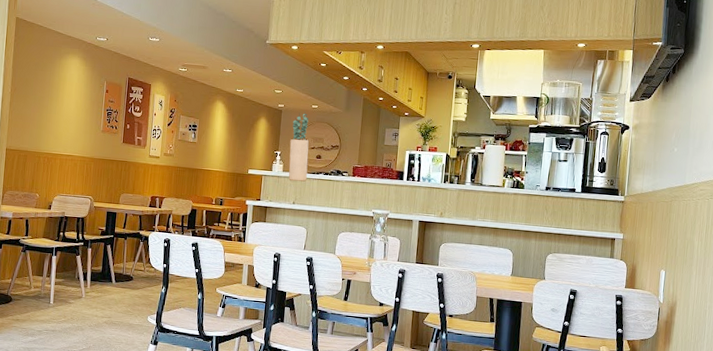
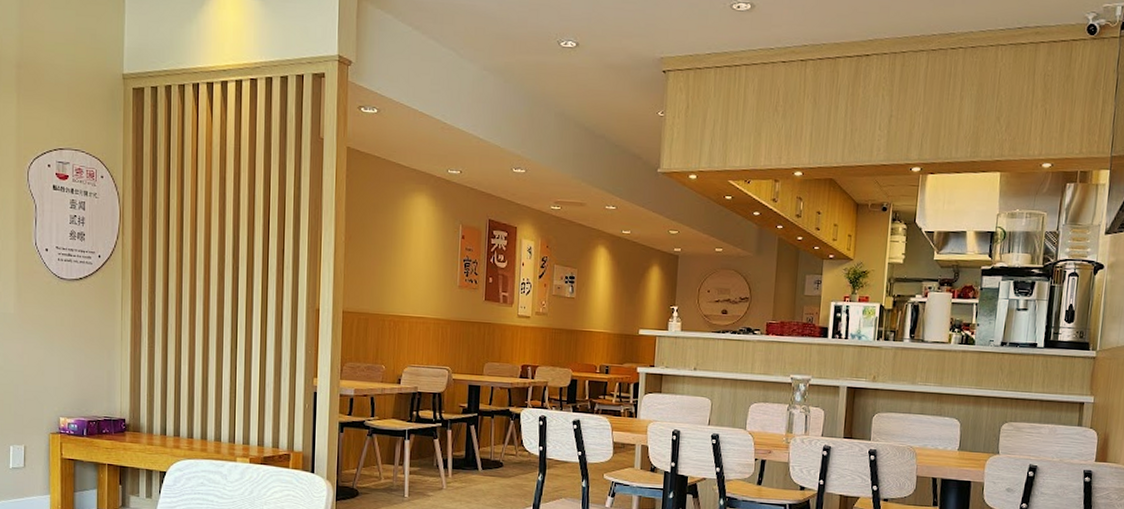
vase: present [288,111,309,182] -> none [688,256,712,344]

